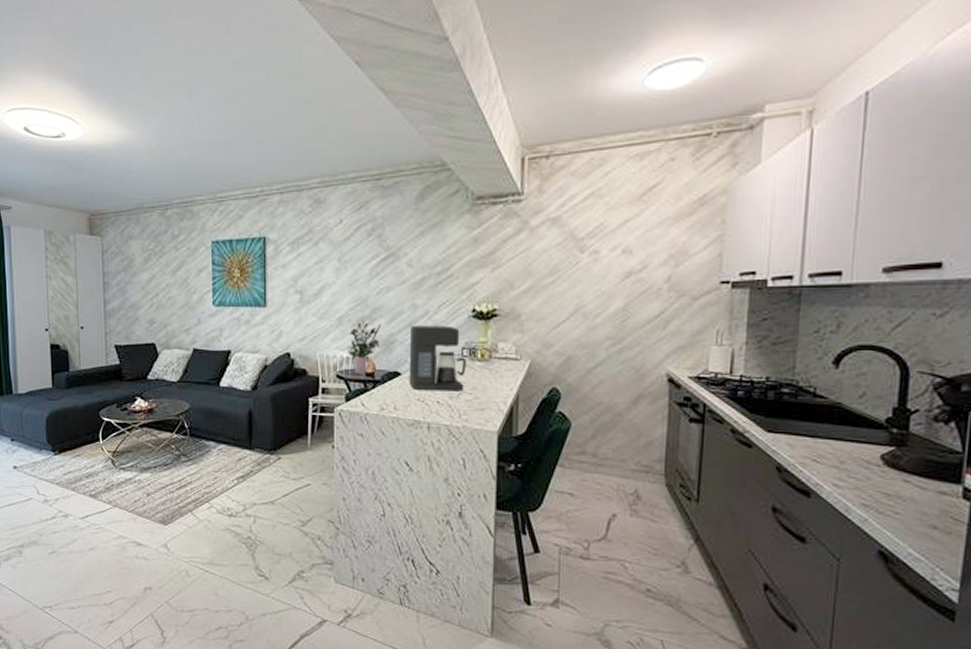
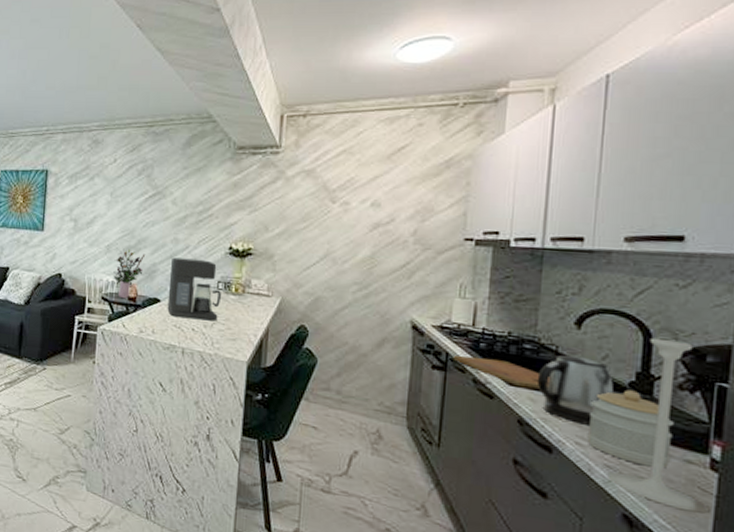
cutting board: none [710,405,808,434] -> present [453,355,550,390]
kettle: none [795,396,871,466] -> present [536,354,614,425]
jar: none [844,426,929,502] -> present [587,390,674,469]
candlestick: none [864,371,962,544] -> present [607,337,710,514]

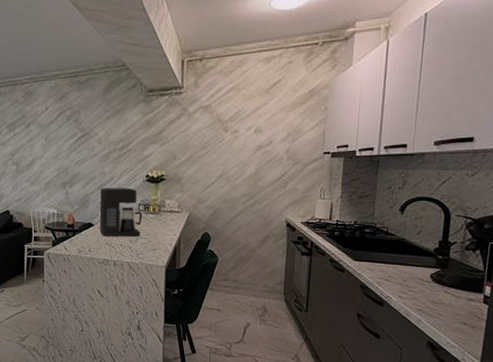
bouquet: present [113,248,146,299] -> none [53,184,79,226]
cutting board: present [453,355,550,390] -> none [316,242,382,261]
kettle: present [536,354,614,425] -> none [373,234,424,283]
jar: present [587,390,674,469] -> none [406,254,462,307]
candlestick: present [607,337,710,514] -> none [418,215,482,335]

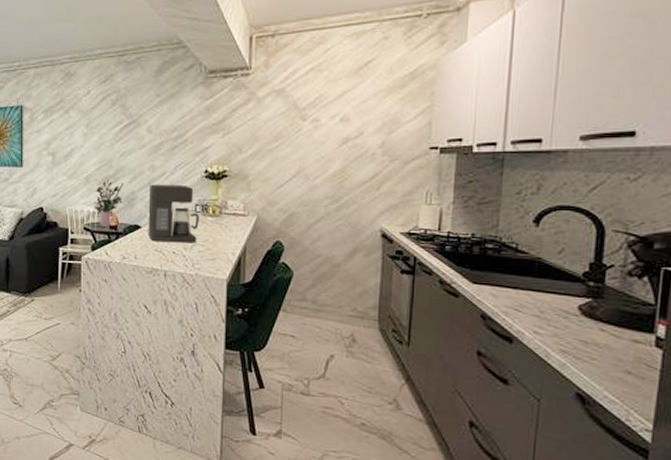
bouquet: none [53,184,79,226] -> present [94,178,124,228]

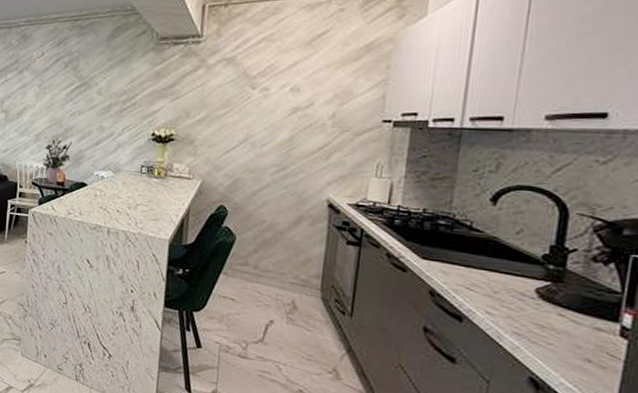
coffee maker: present [148,184,199,243] -> none [93,144,144,203]

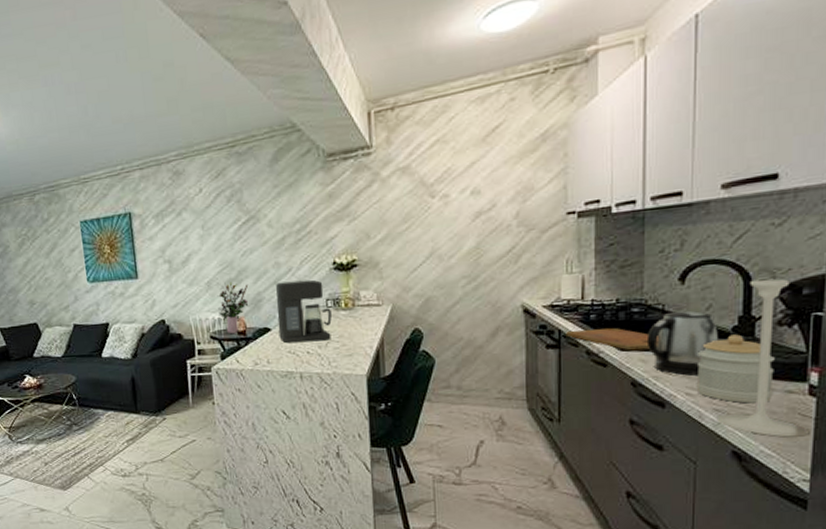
coffee maker: none [93,144,144,203] -> present [276,279,332,343]
cutting board: none [367,231,463,263] -> present [565,328,658,351]
kettle: none [449,229,527,296] -> present [646,310,718,376]
jar: none [497,262,586,336] -> present [696,334,775,404]
candlestick: none [515,212,617,378] -> present [716,278,810,438]

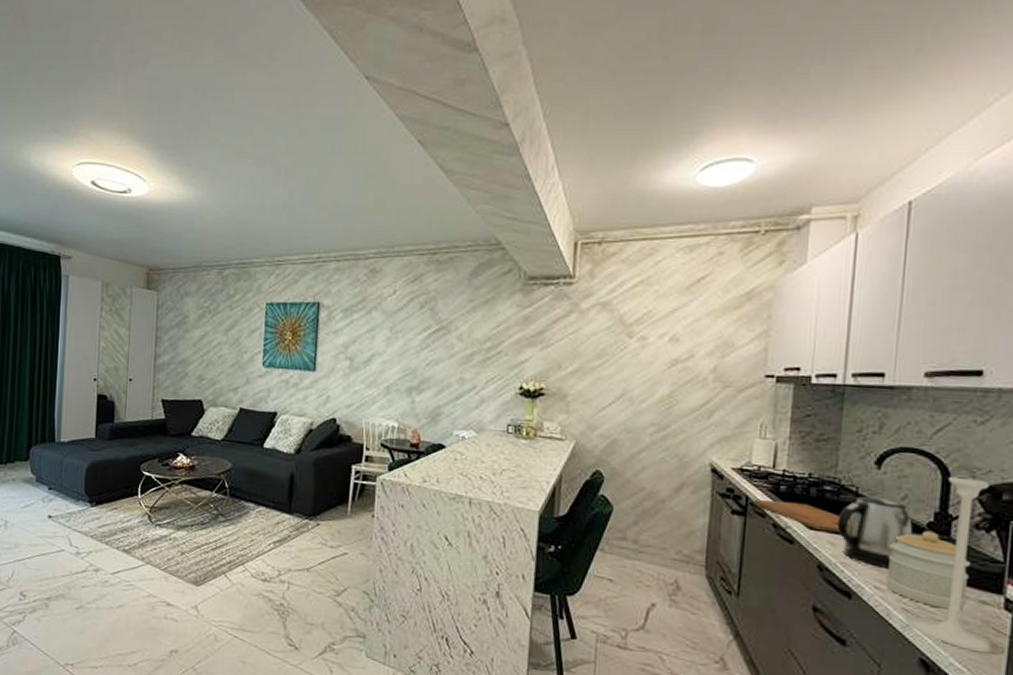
bouquet: present [217,281,249,335] -> none [393,389,429,446]
coffee maker: present [276,279,332,343] -> none [453,399,511,468]

